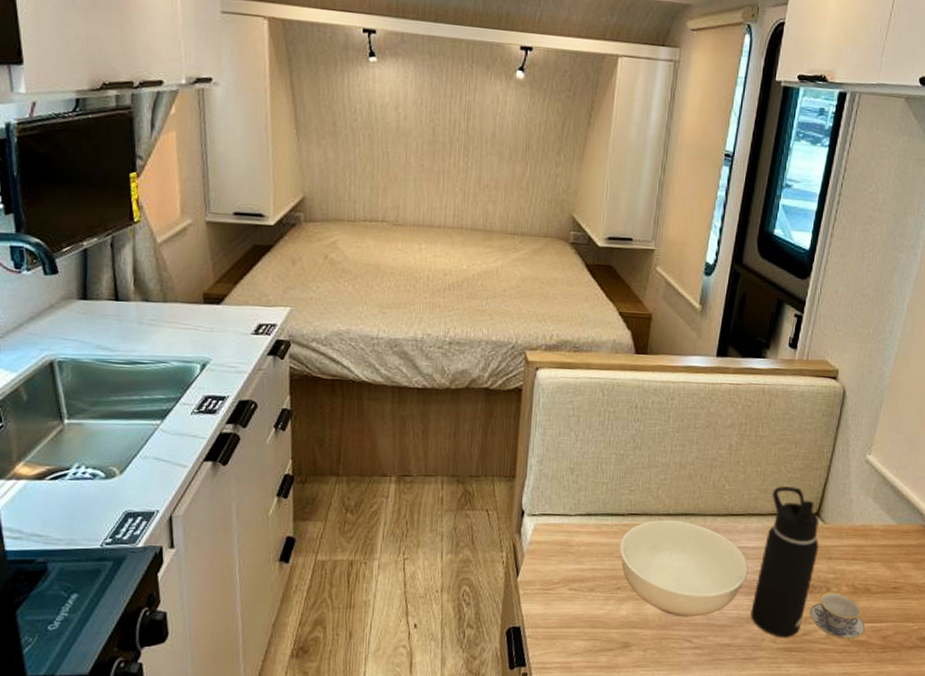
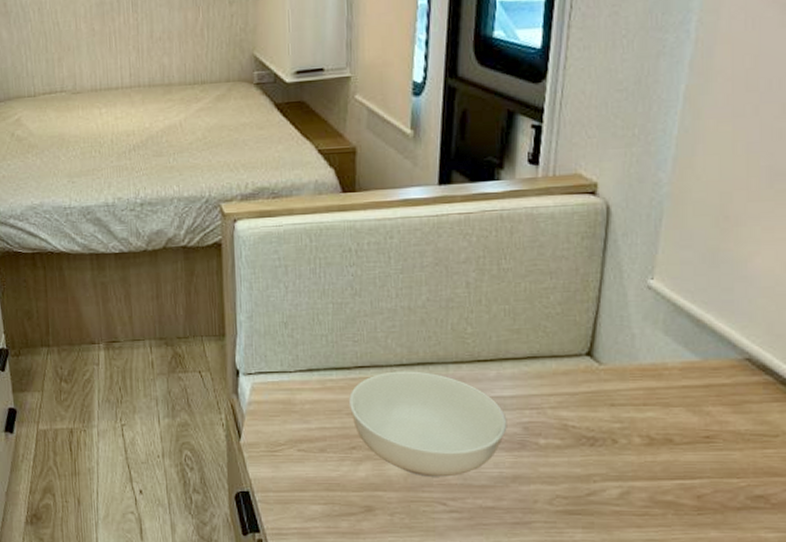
water bottle: present [751,486,819,637] -> none [516,324,596,497]
teacup: present [809,591,865,639] -> none [593,444,671,500]

